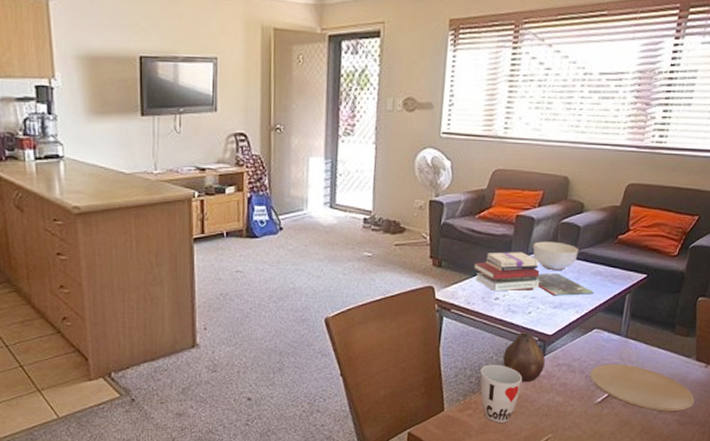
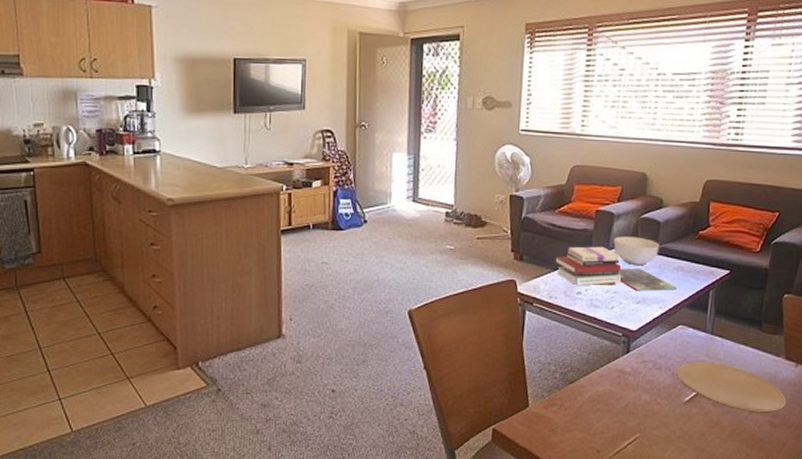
cup: present [480,364,523,423] -> none [564,360,608,420]
fruit: present [503,331,545,382] -> none [587,326,630,378]

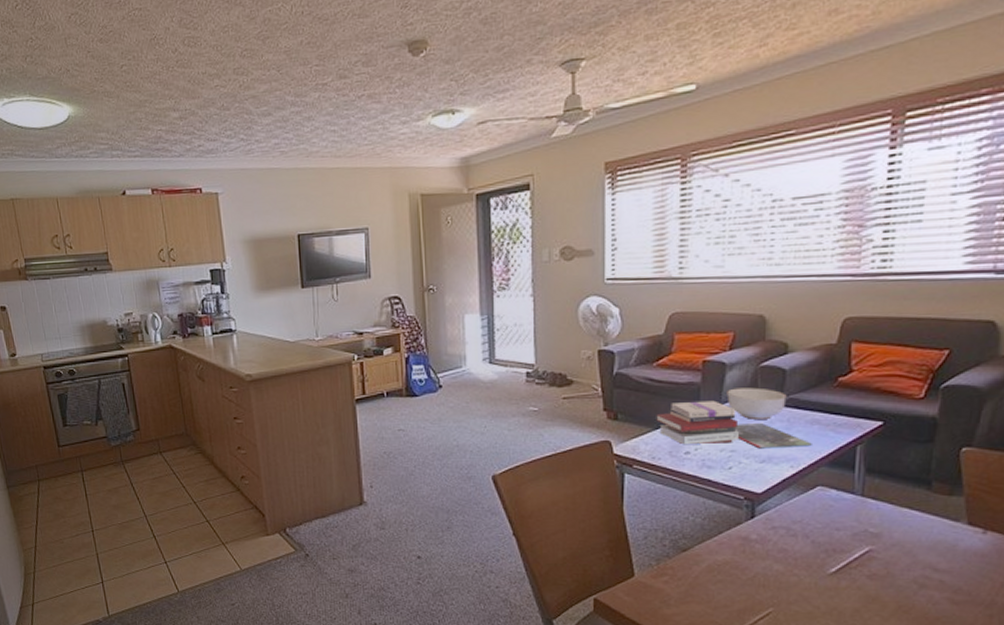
plate: present [677,361,787,413] -> none [817,527,972,588]

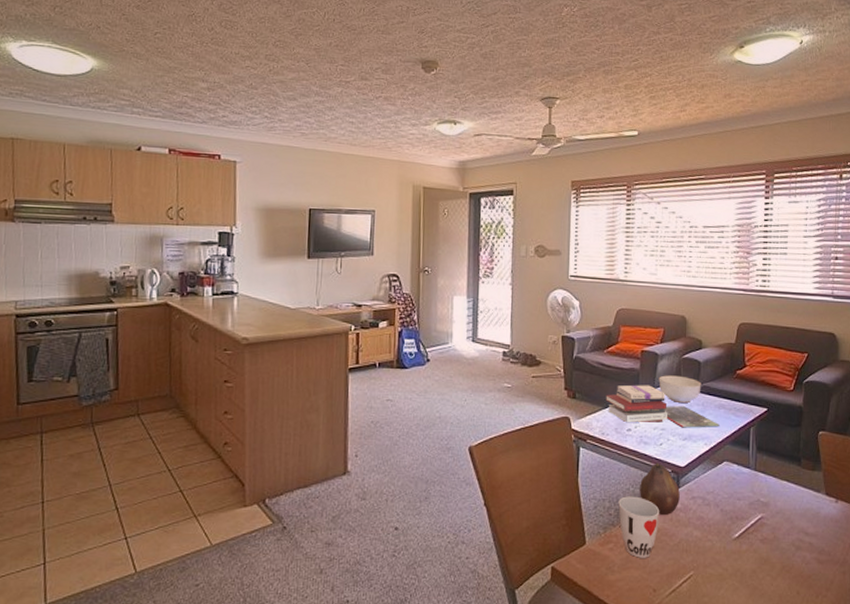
cup: none [674,526,729,592] -> present [618,496,660,558]
fruit: none [702,489,756,546] -> present [640,462,680,515]

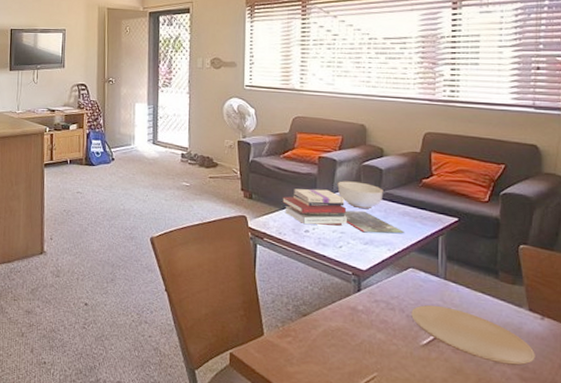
cup: present [618,496,660,558] -> none [297,294,340,355]
fruit: present [640,462,680,515] -> none [319,264,361,315]
plate: none [725,497,830,549] -> present [411,305,535,366]

